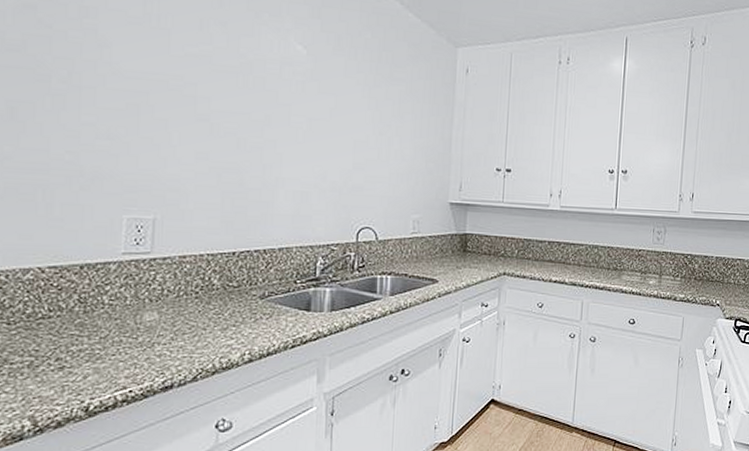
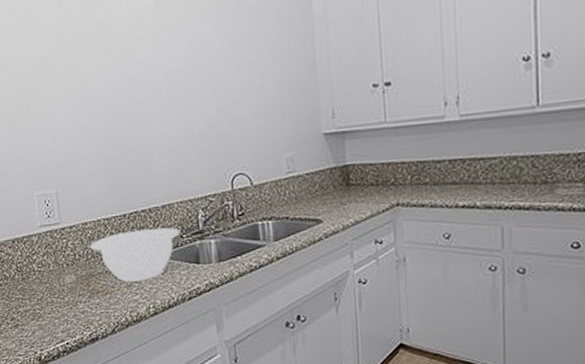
mixing bowl: none [184,270,294,325] -> present [90,227,180,282]

